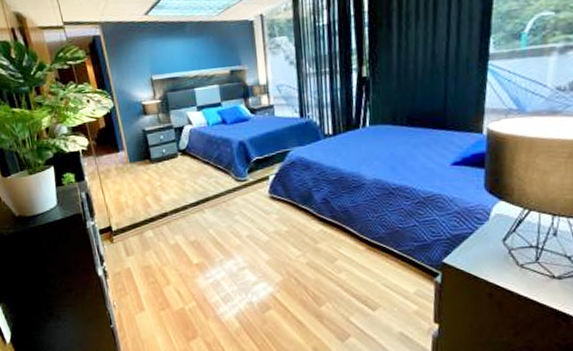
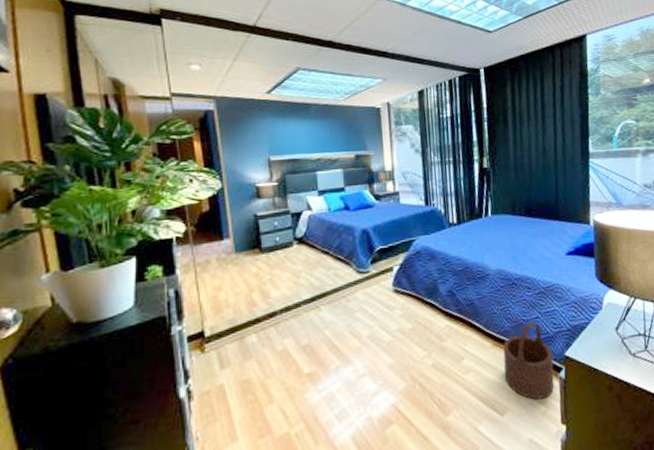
wooden bucket: none [376,230,430,300] -> present [503,322,555,400]

